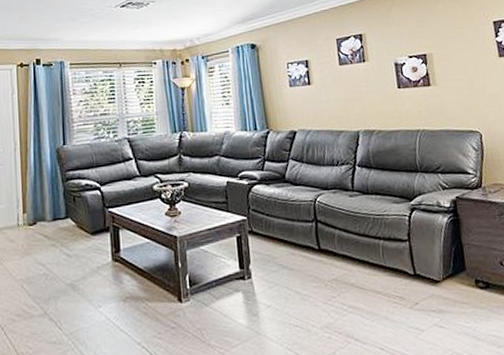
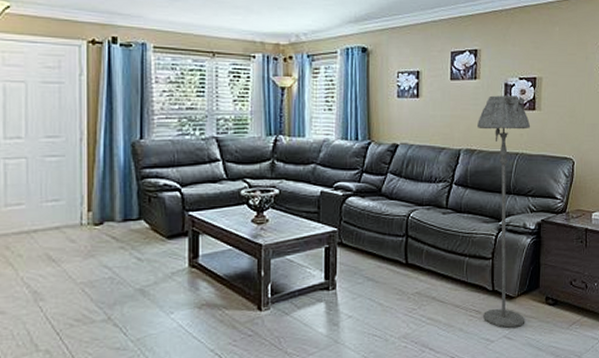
floor lamp: none [372,73,455,315] -> present [478,95,531,328]

